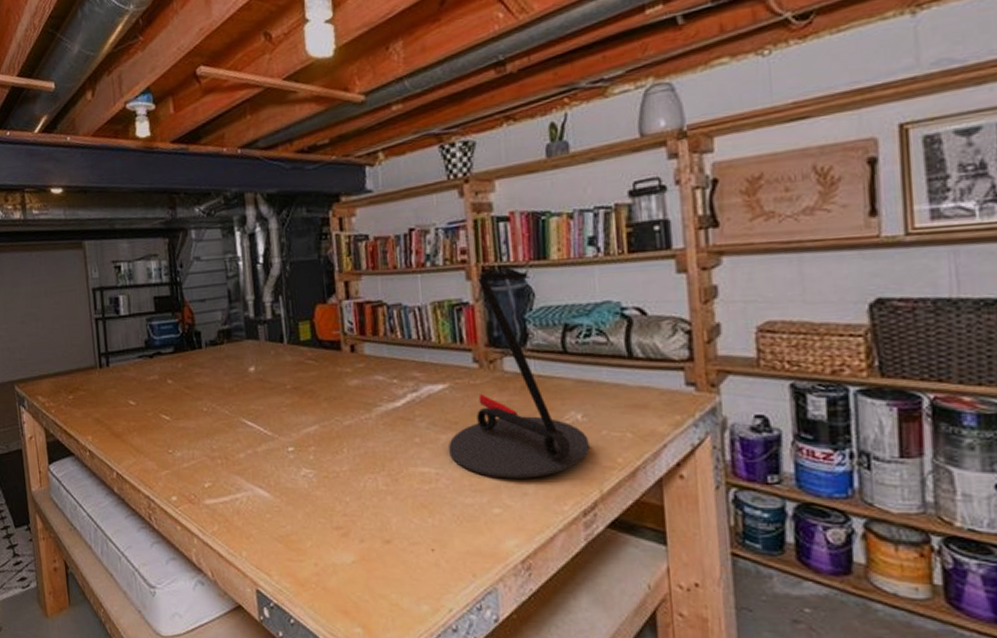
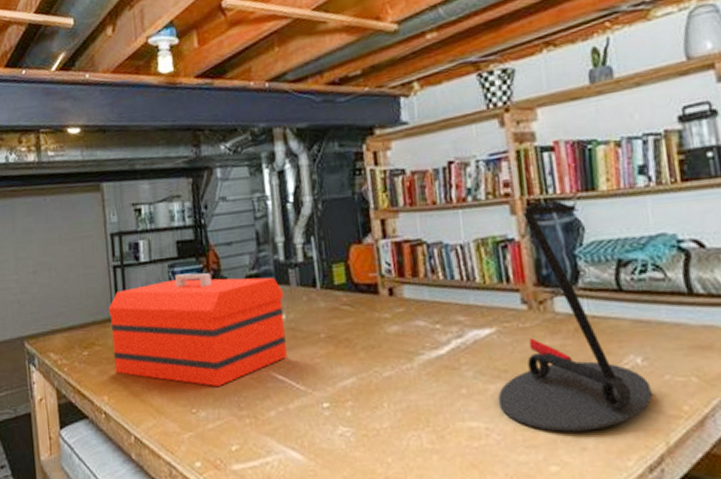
toolbox: none [92,326,256,430] -> present [109,273,287,387]

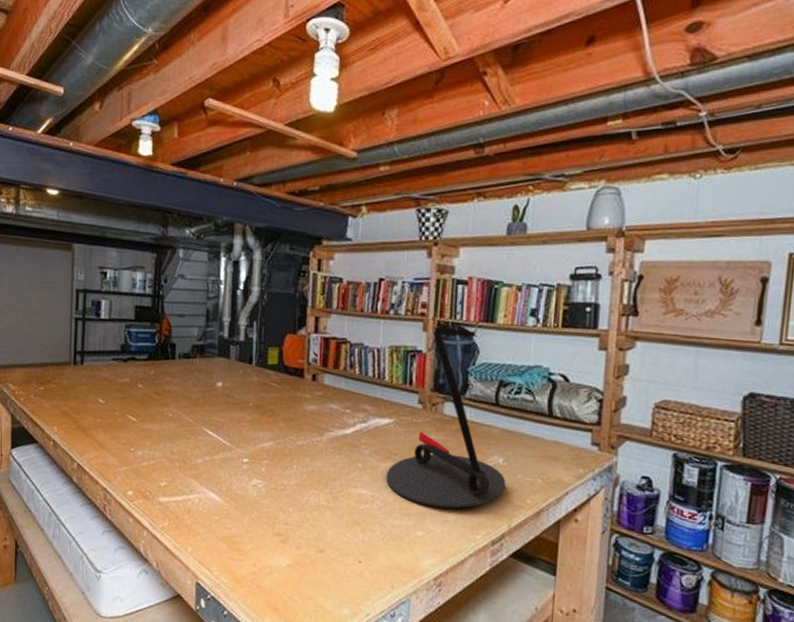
toolbox: present [109,273,287,387] -> none [66,334,224,433]

